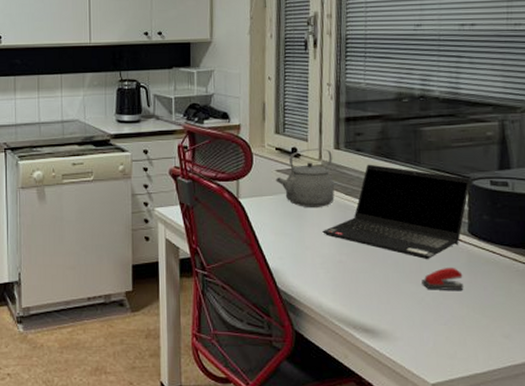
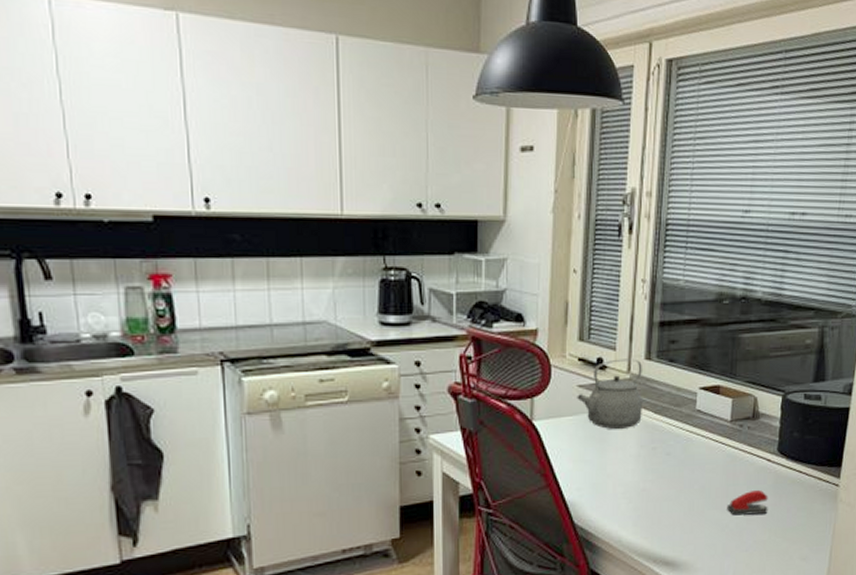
laptop computer: present [322,164,471,259] -> none [626,377,786,482]

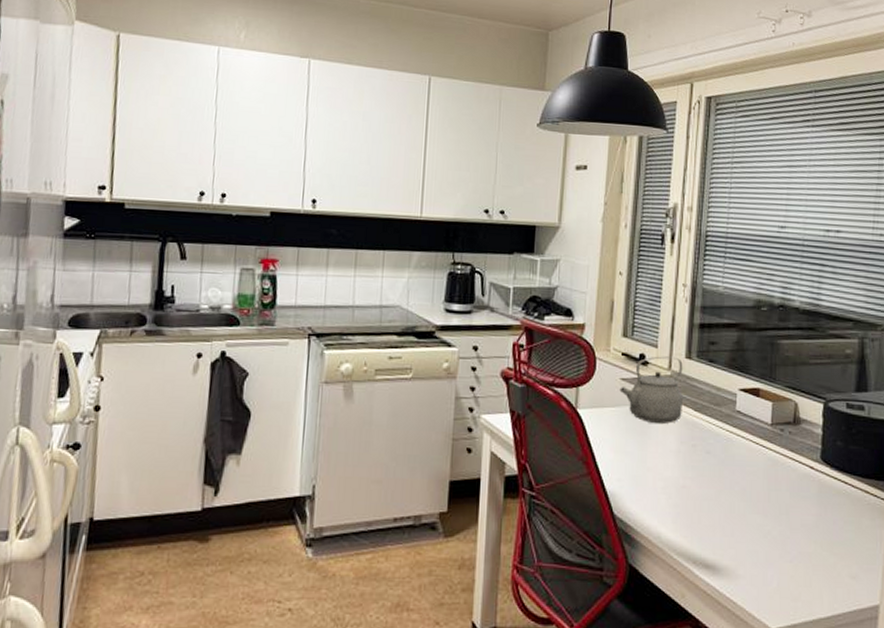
stapler: present [727,489,768,516] -> none [769,497,813,524]

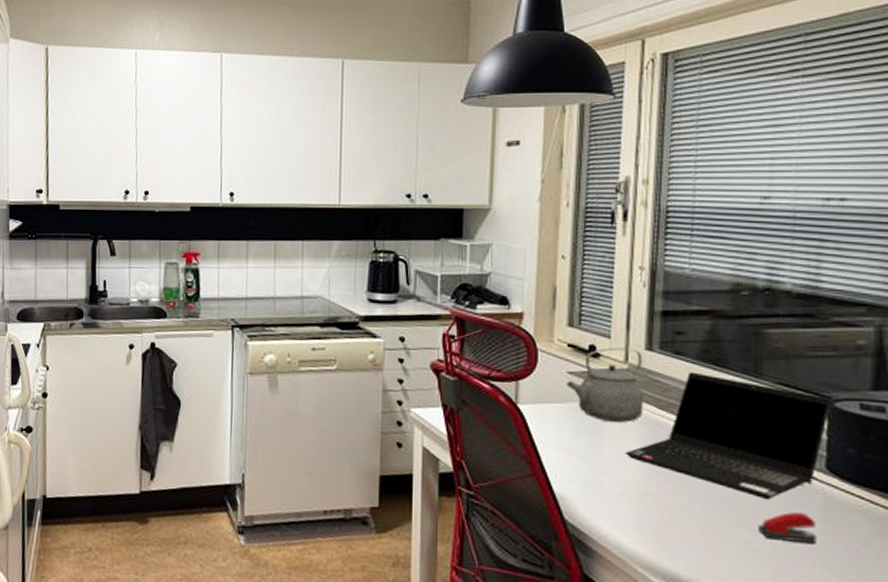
laptop computer: none [667,377,827,487] -> present [625,371,833,499]
stapler: none [769,497,813,524] -> present [758,511,817,543]

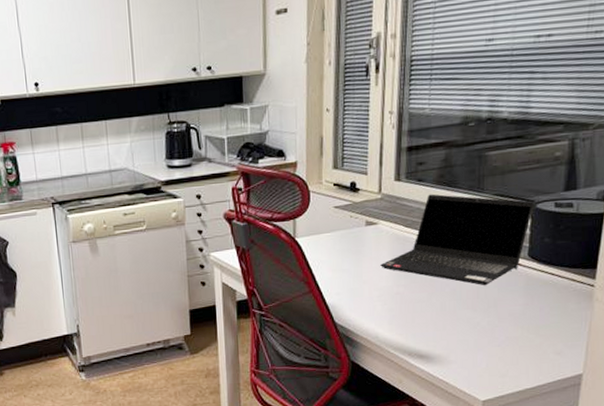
tea kettle: present [566,347,643,423] -> none [333,181,394,243]
stapler: present [758,511,817,543] -> none [478,291,520,315]

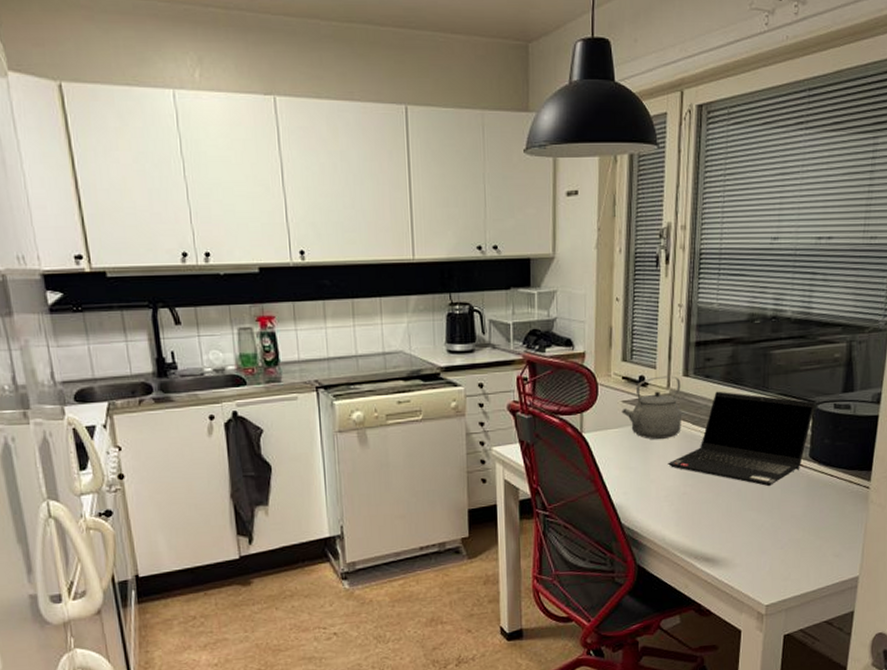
tea kettle: none [333,181,394,243] -> present [622,376,681,440]

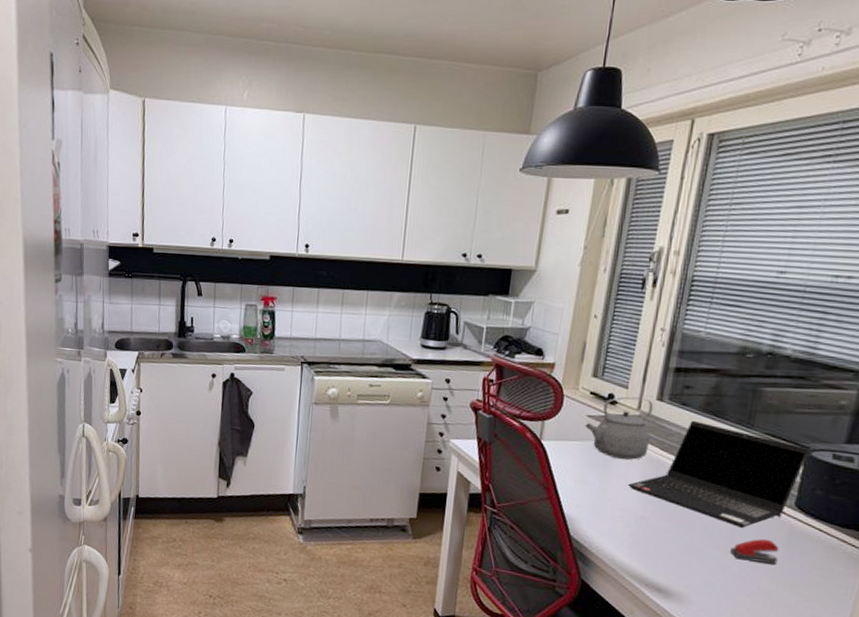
stapler: none [762,492,801,516] -> present [730,538,779,564]

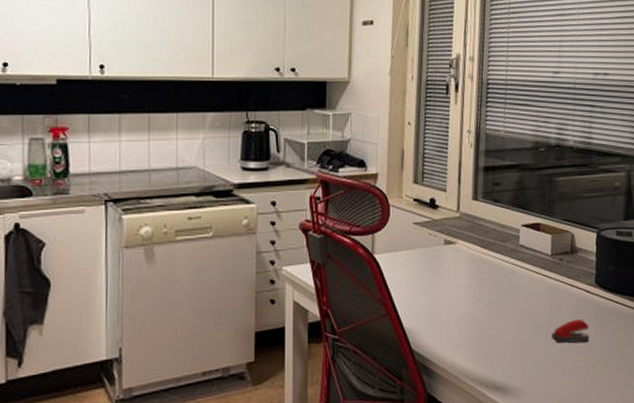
tea kettle: present [585,396,653,460] -> none [413,199,471,263]
laptop computer: present [628,420,810,528] -> none [458,215,600,312]

